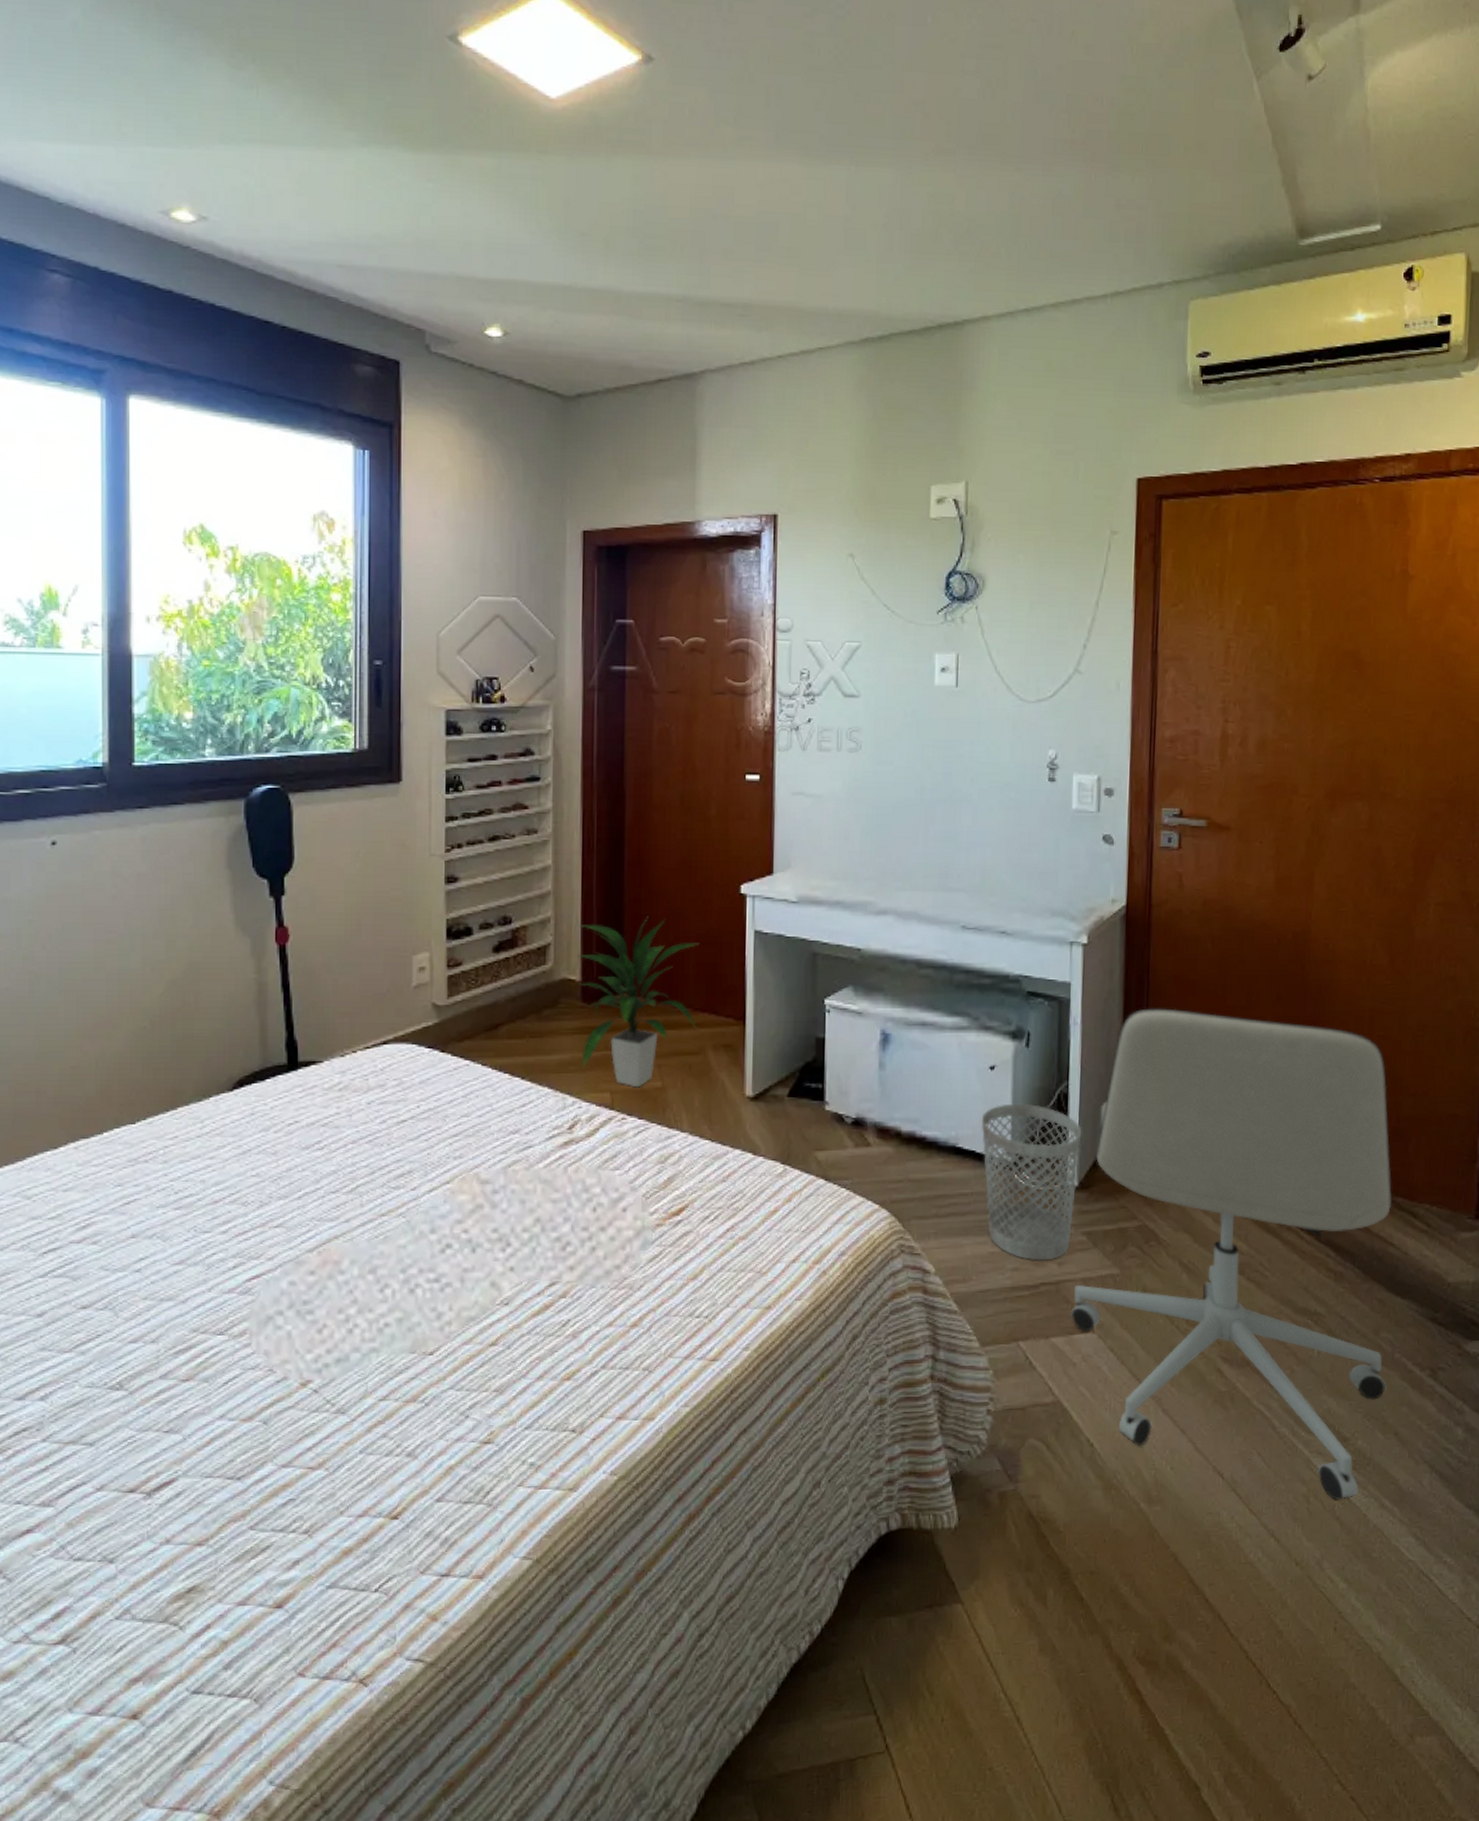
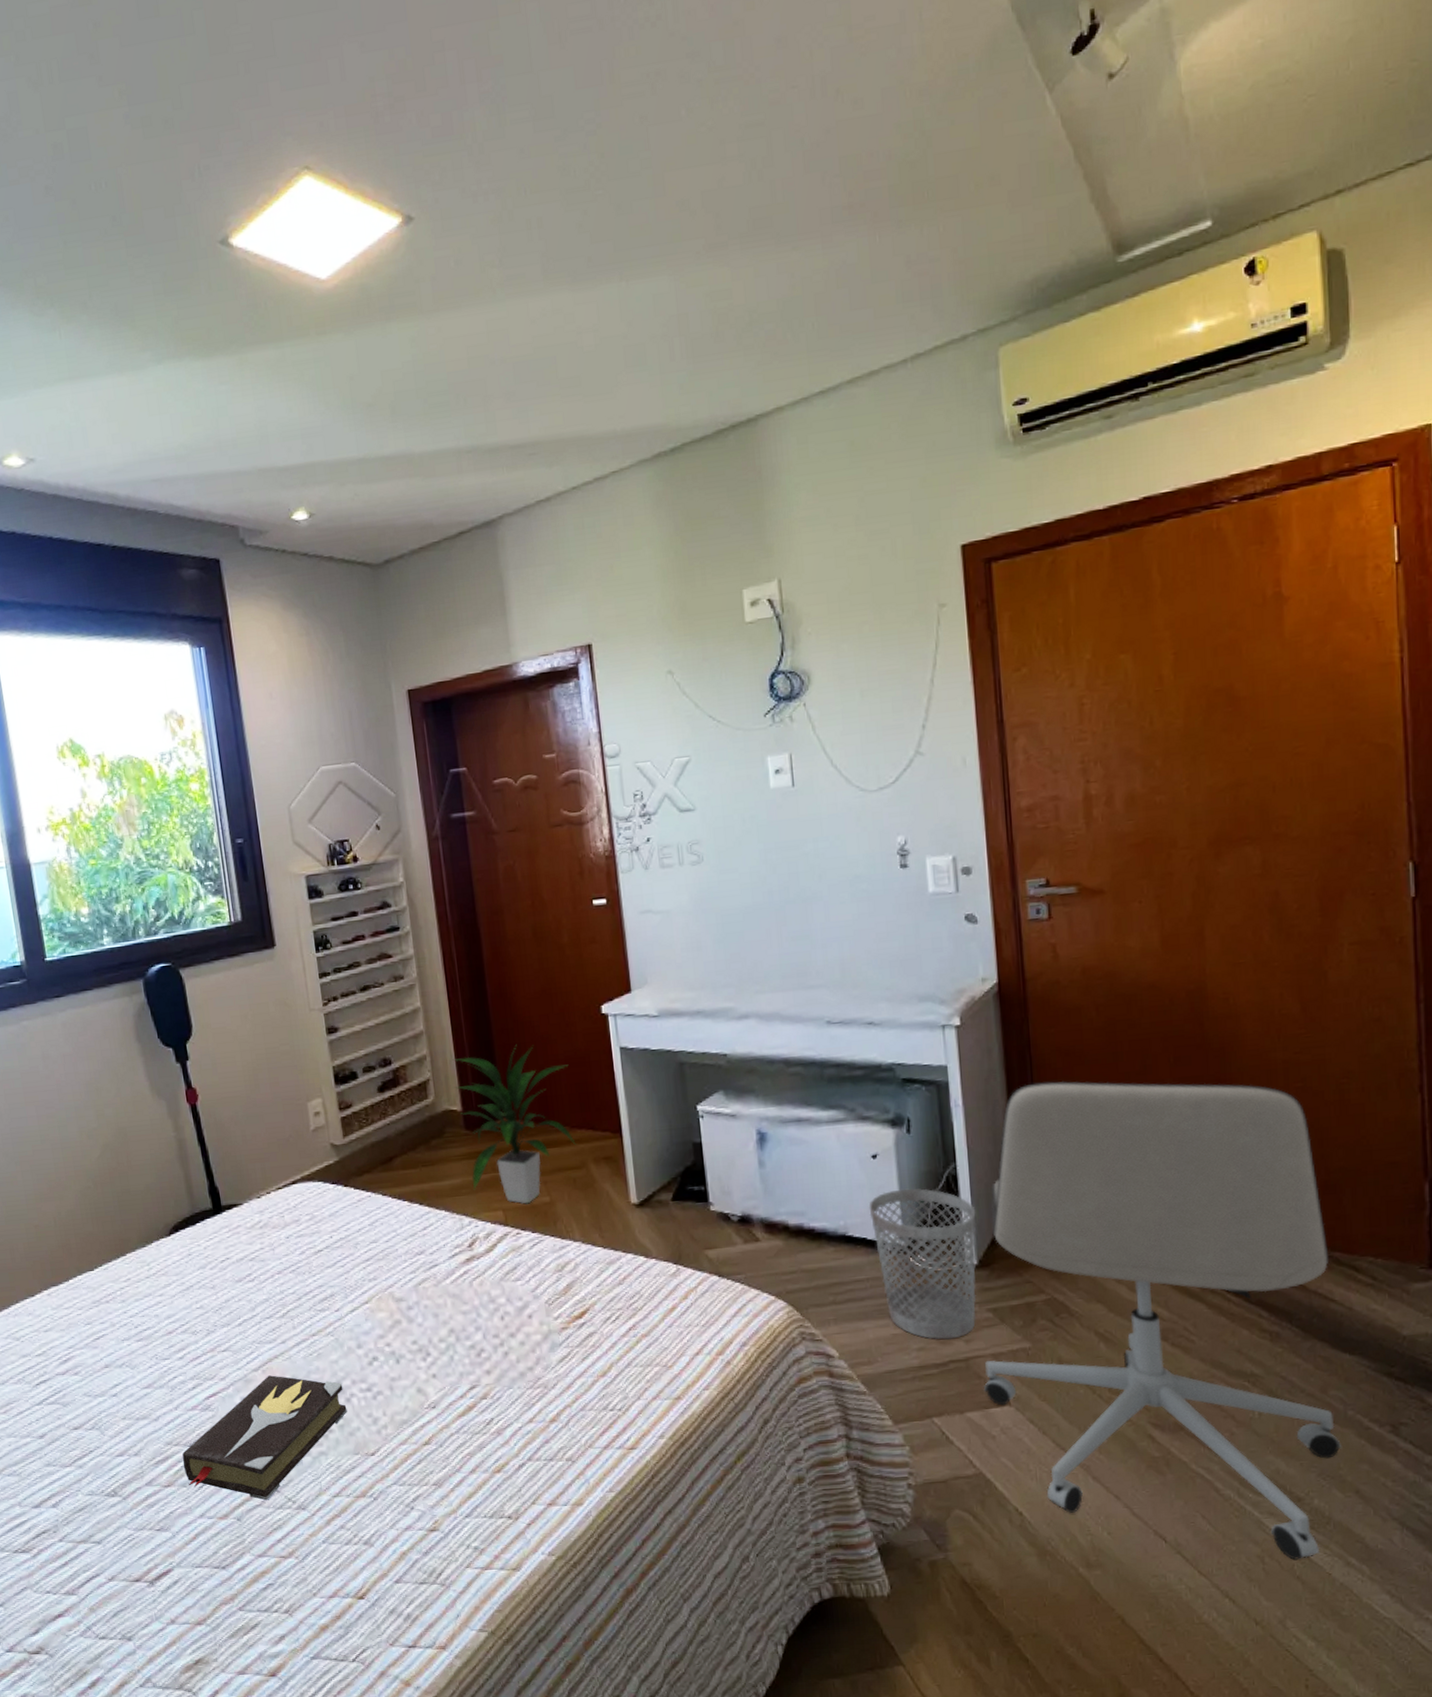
hardback book: none [208,1258,409,1402] -> present [182,1375,348,1501]

